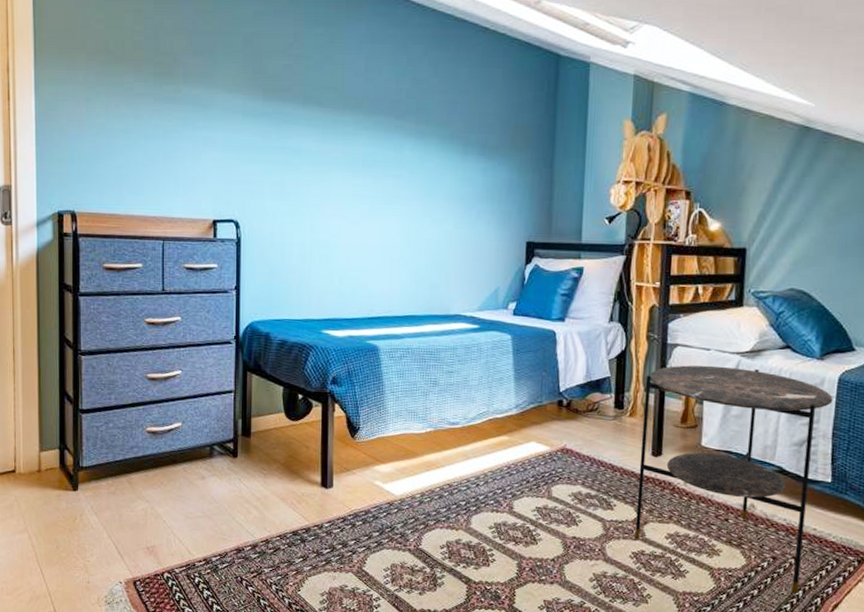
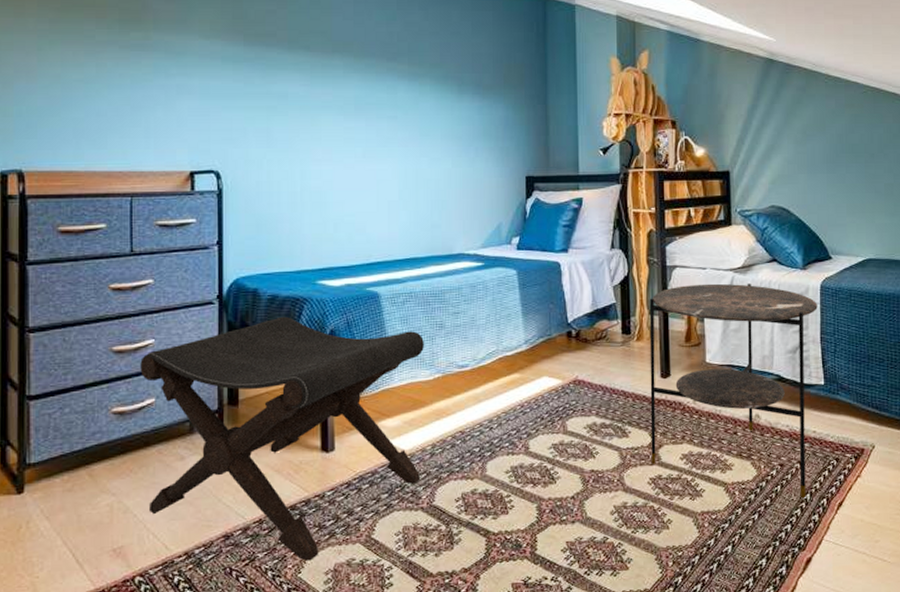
footstool: none [170,360,418,582] -> present [140,316,424,561]

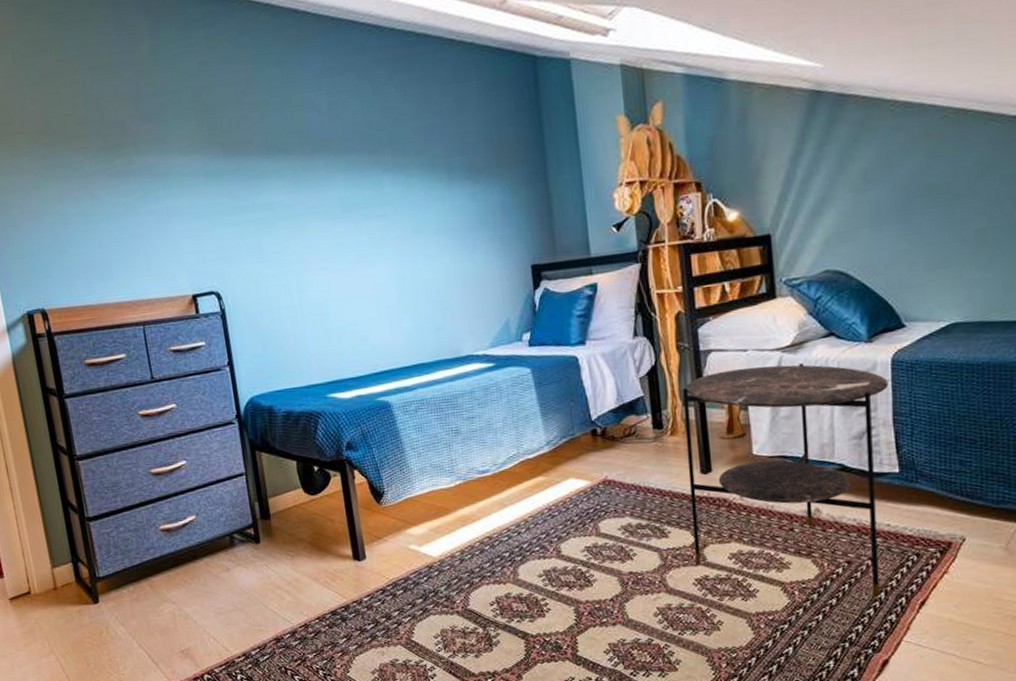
footstool: present [140,316,424,561] -> none [177,431,452,661]

